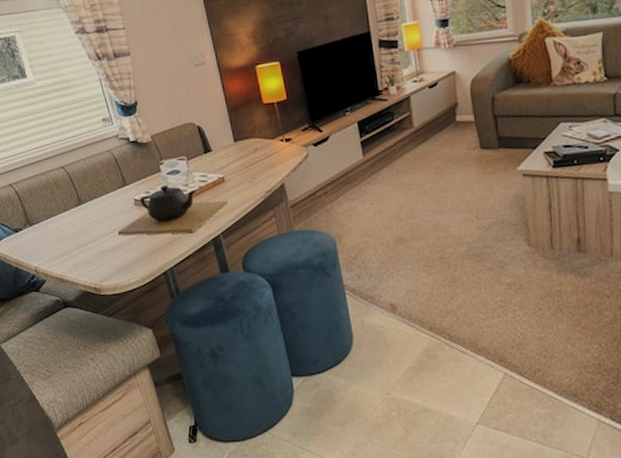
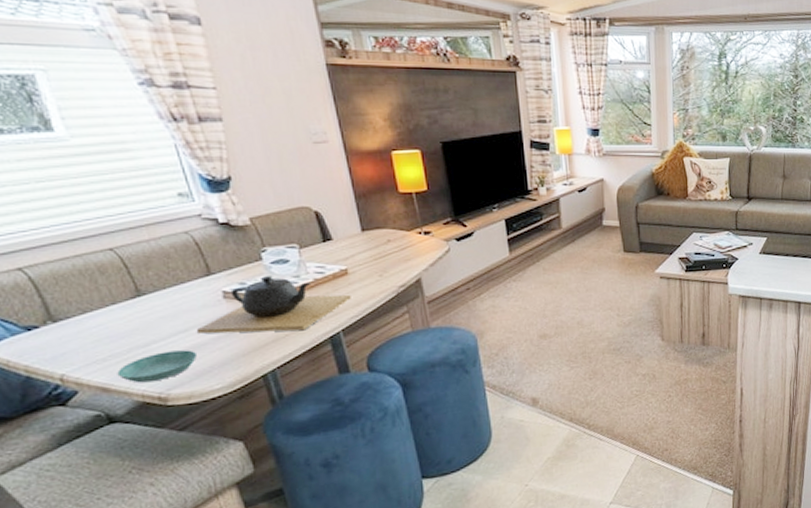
saucer: none [68,249,118,276] -> present [117,350,197,383]

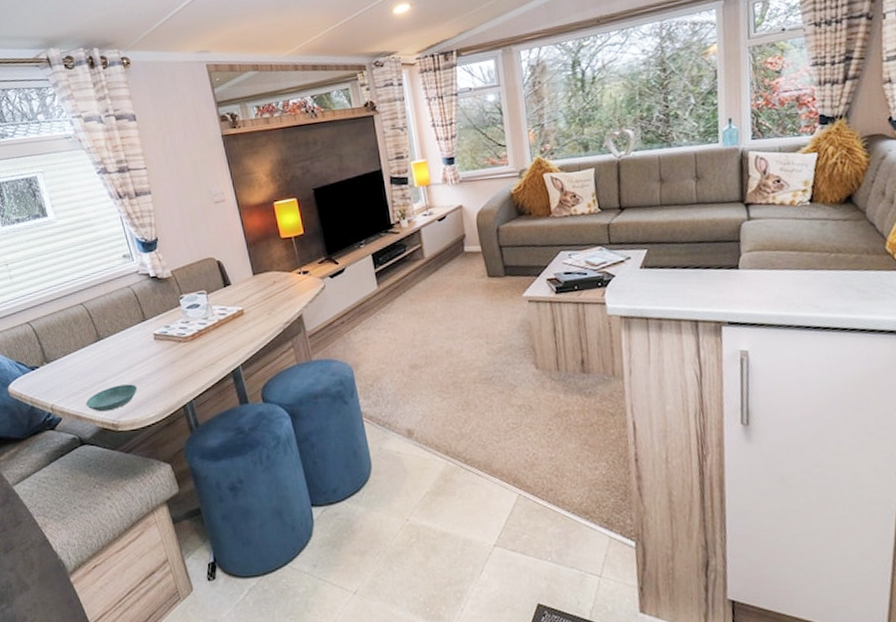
teapot: present [196,276,351,334] -> none [136,319,247,370]

